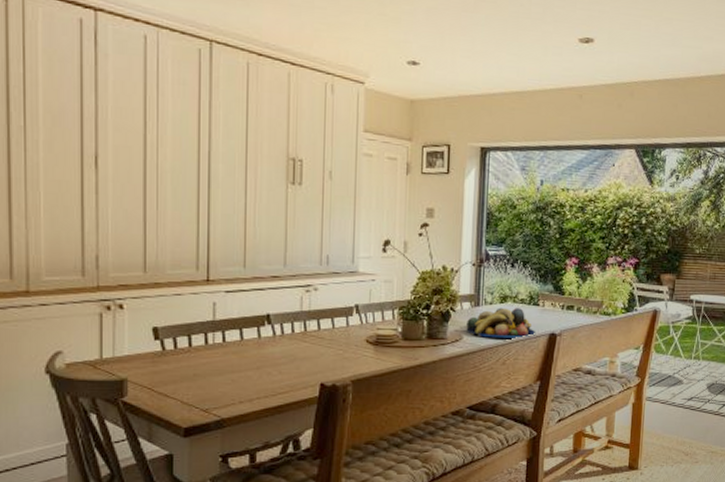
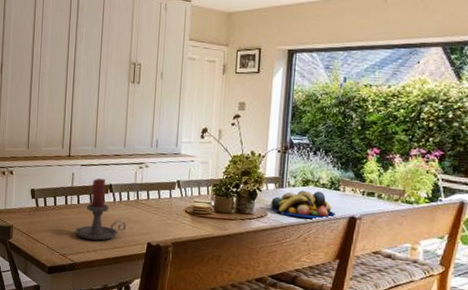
candle holder: none [222,306,292,387] -> present [76,177,127,241]

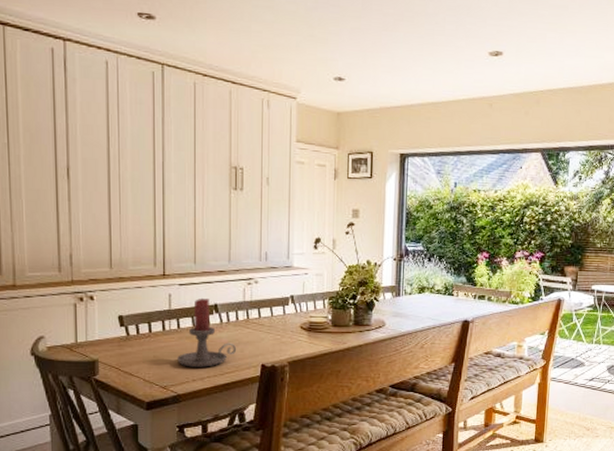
fruit bowl: present [270,190,337,219] -> none [388,297,451,325]

